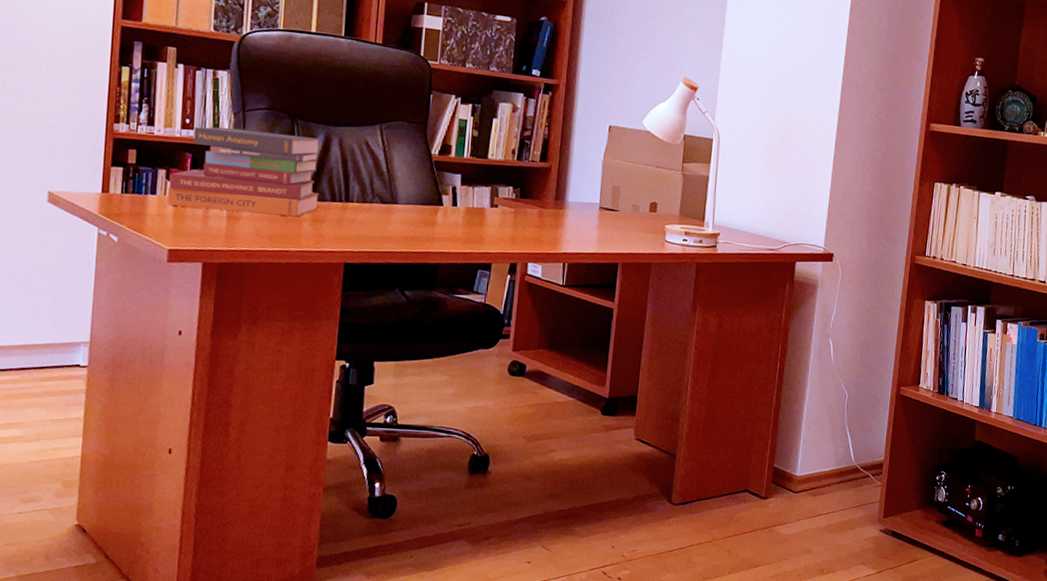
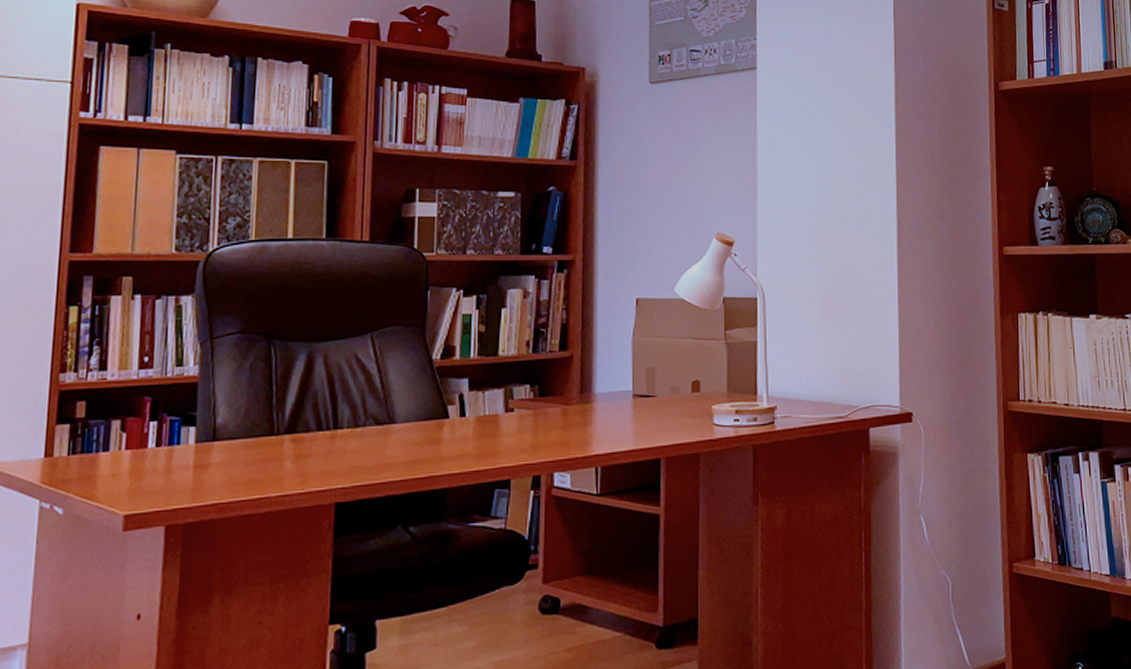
books: present [167,126,320,217] -> none [122,359,302,461]

